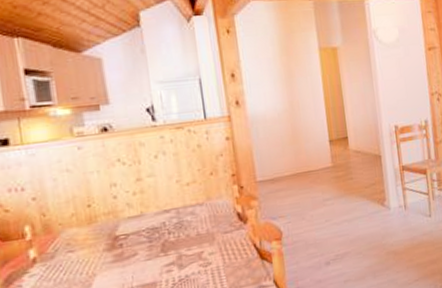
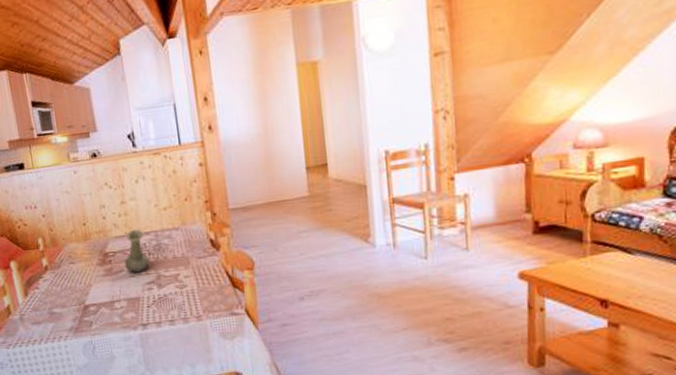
vase: none [139,207,169,256] -> present [125,229,150,273]

